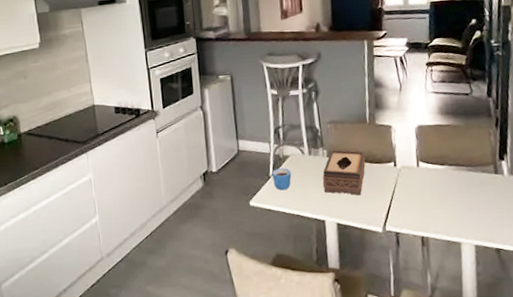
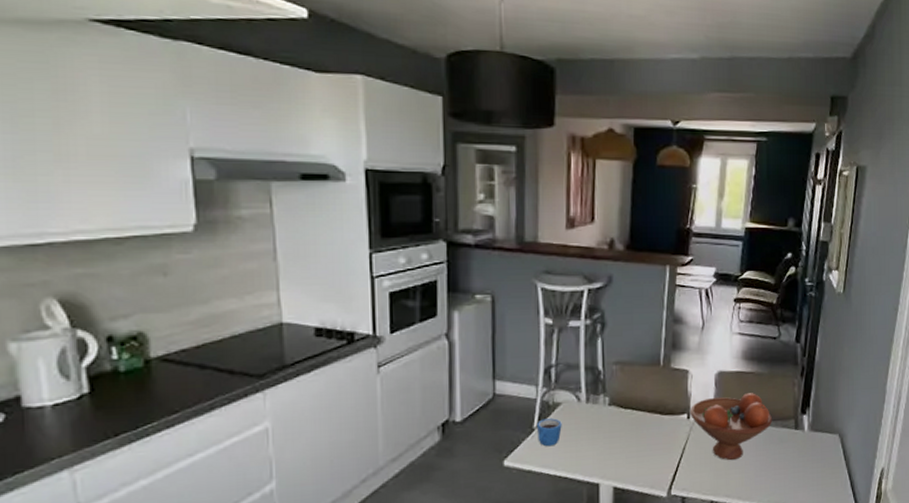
tissue box: present [323,150,366,196] -> none [600,397,654,454]
fruit bowl: none [395,143,473,202] -> present [689,393,773,461]

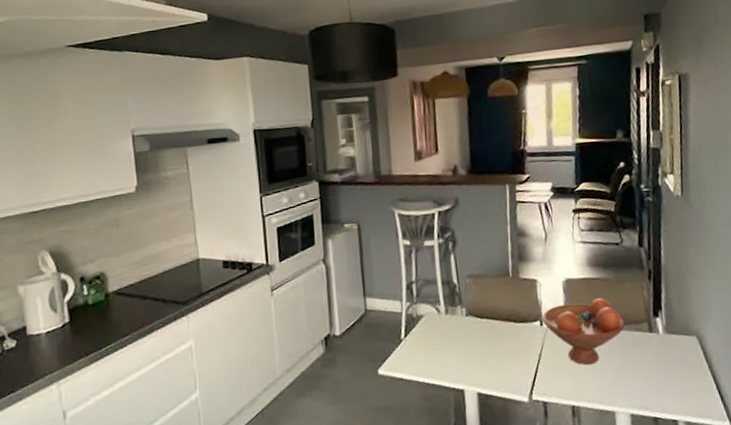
mug: present [536,418,562,447] -> none [403,329,426,356]

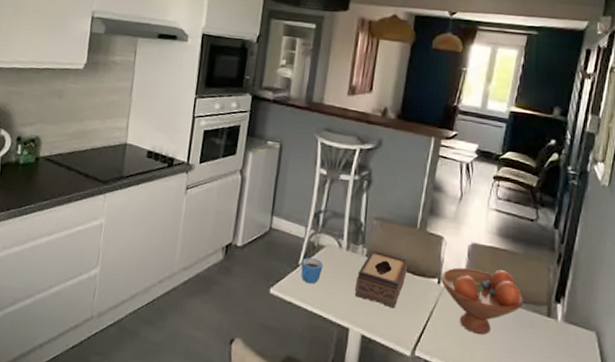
mug: none [403,329,426,356] -> present [301,257,323,284]
tissue box: none [461,307,509,360] -> present [354,250,408,309]

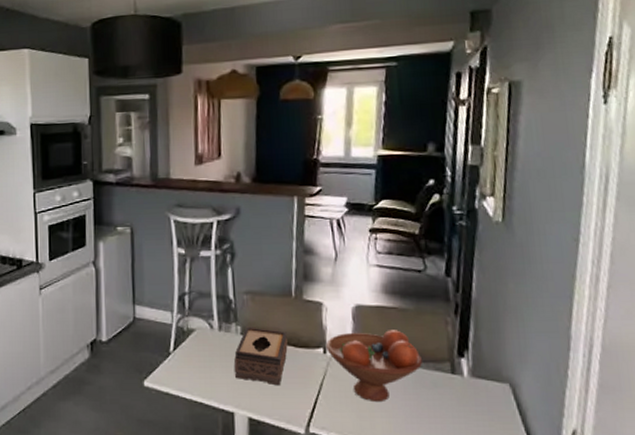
mug: present [301,257,323,284] -> none [172,344,196,371]

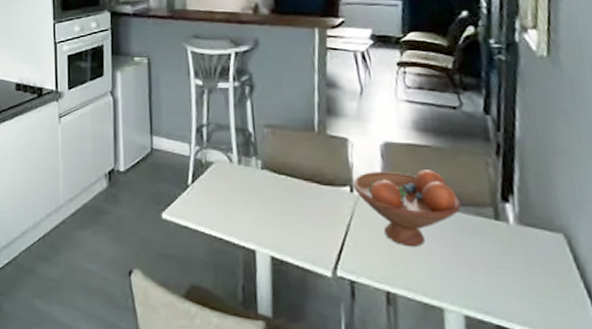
tissue box: present [234,326,288,386] -> none [254,161,312,224]

